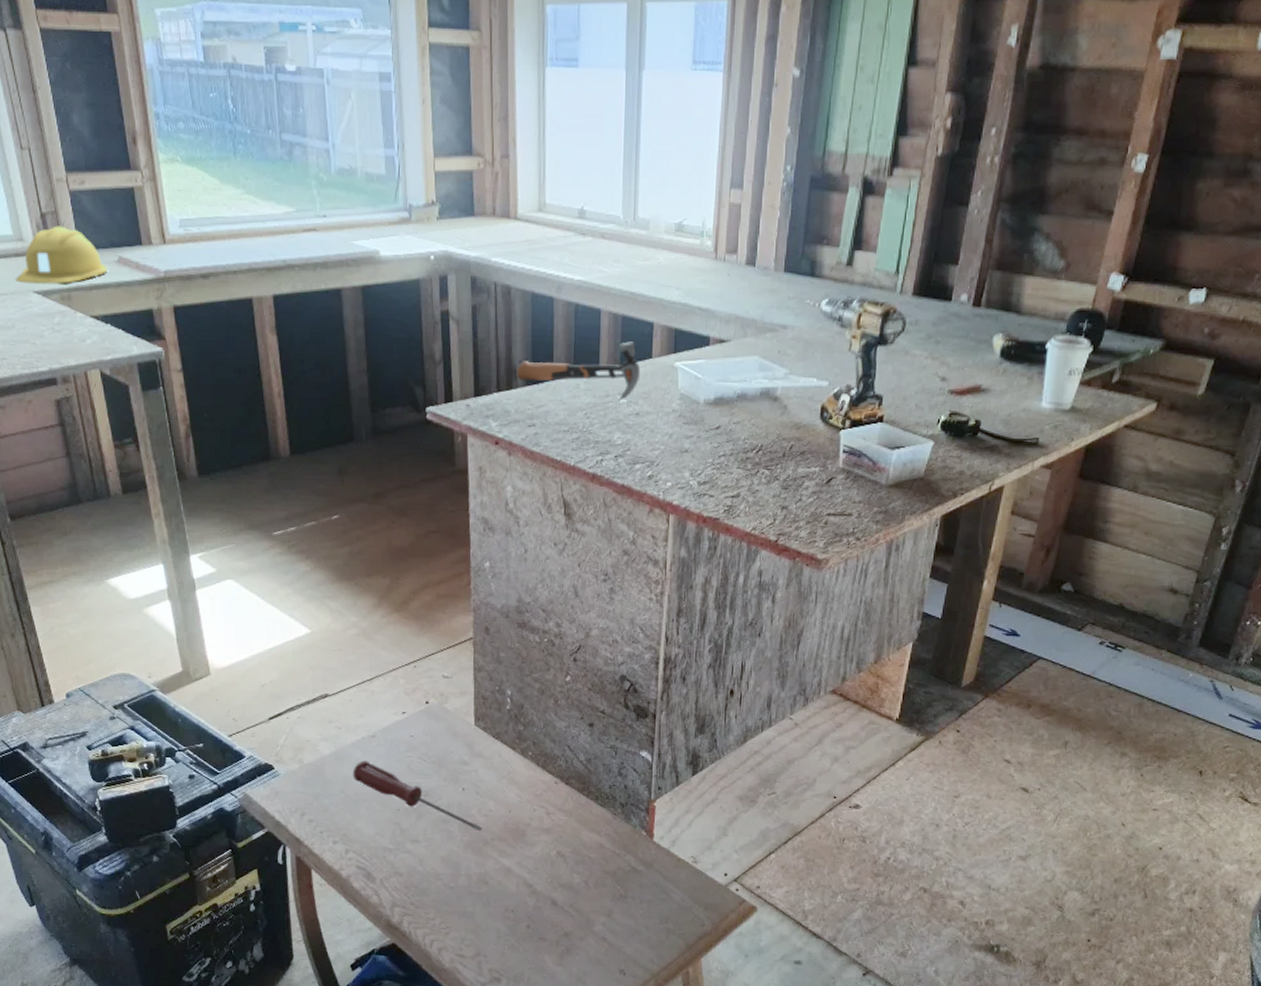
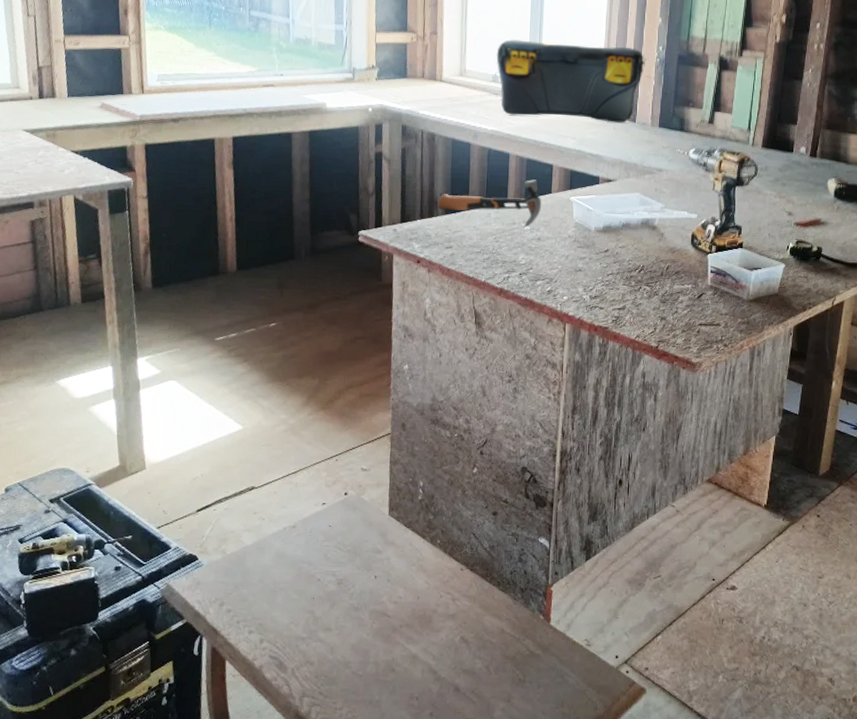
hard hat: present [15,226,108,284] -> none [8,77,91,124]
screwdriver: present [352,760,483,832] -> none [272,550,392,619]
toolbox: none [582,162,769,267] -> present [496,39,645,123]

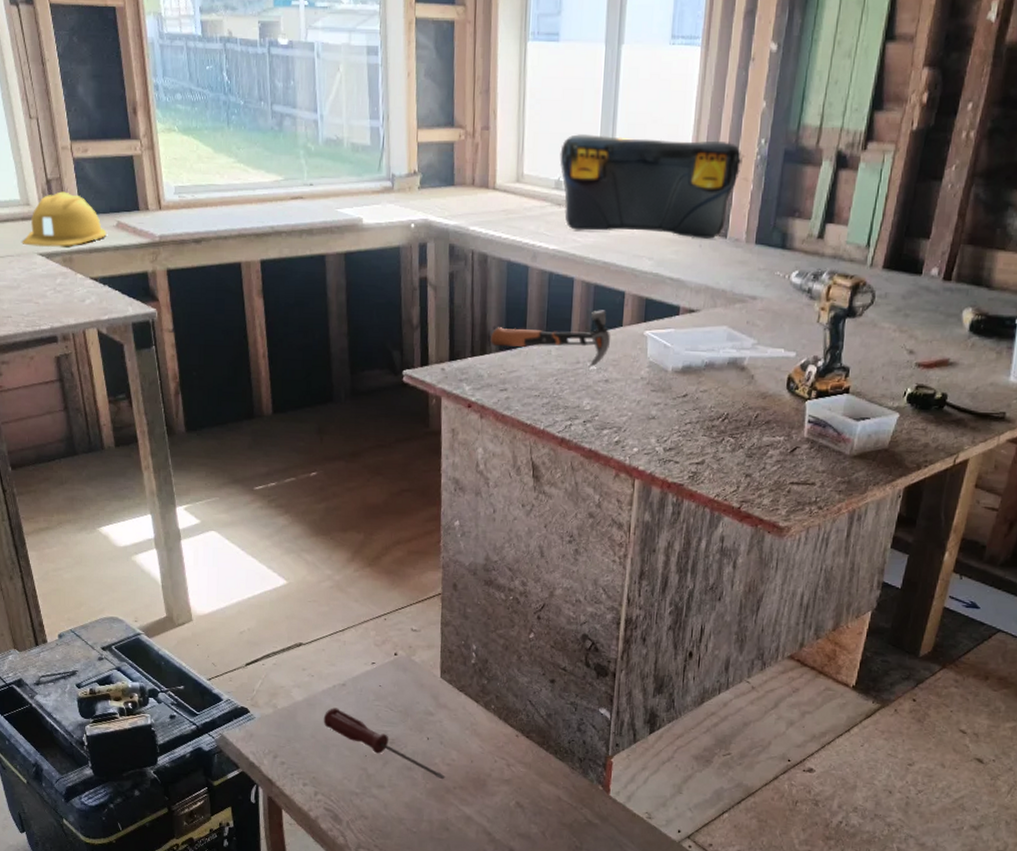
hard hat: none [8,77,91,124] -> present [22,191,107,247]
screwdriver: none [272,550,392,619] -> present [323,707,445,780]

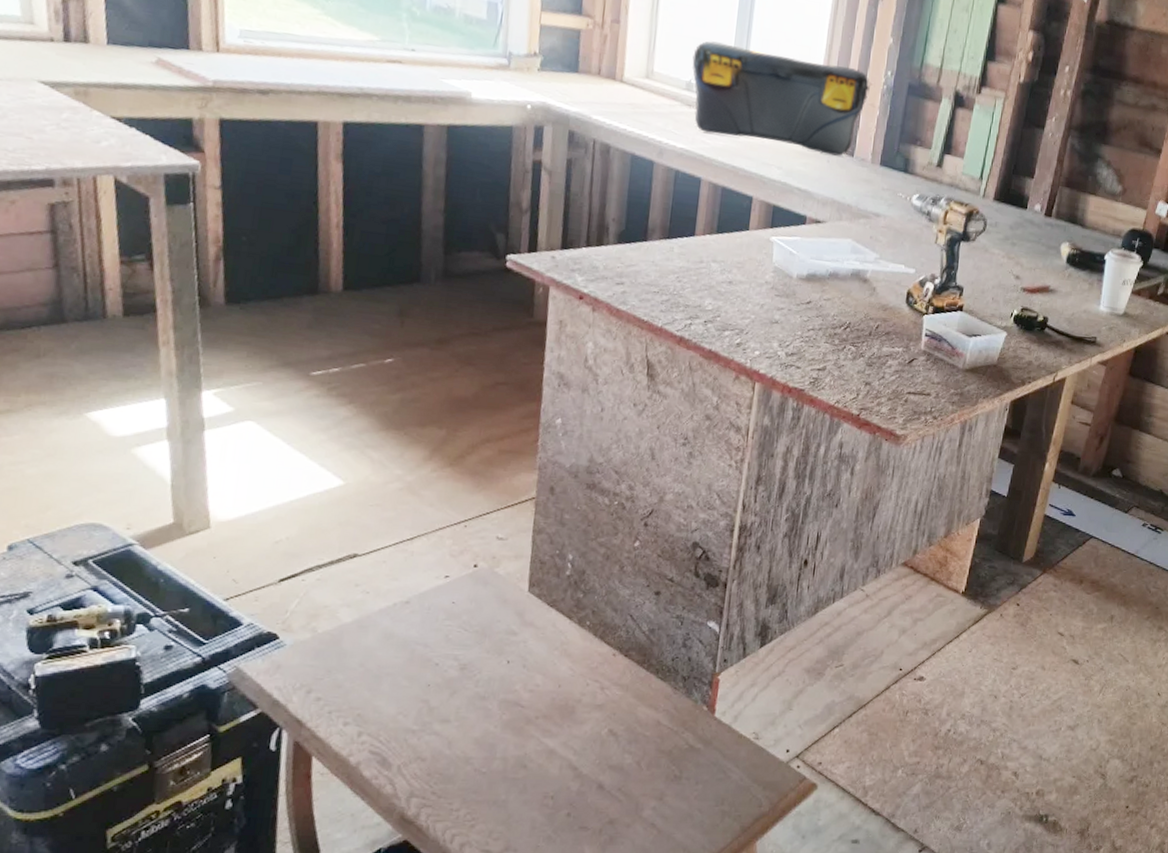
hard hat: present [22,191,107,247] -> none [16,14,141,78]
screwdriver: present [323,707,445,780] -> none [377,629,527,709]
claw hammer: present [491,310,611,368] -> none [608,212,737,269]

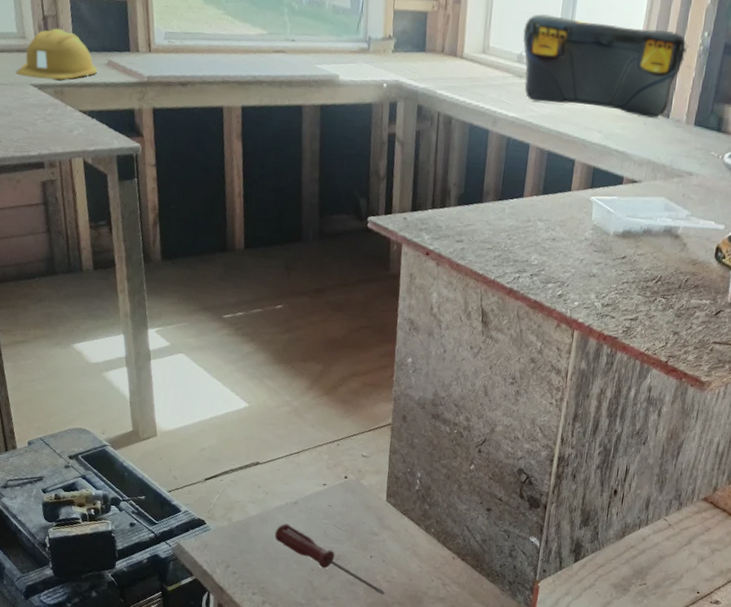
hard hat: none [16,14,141,78] -> present [16,28,98,80]
screwdriver: none [377,629,527,709] -> present [274,523,385,595]

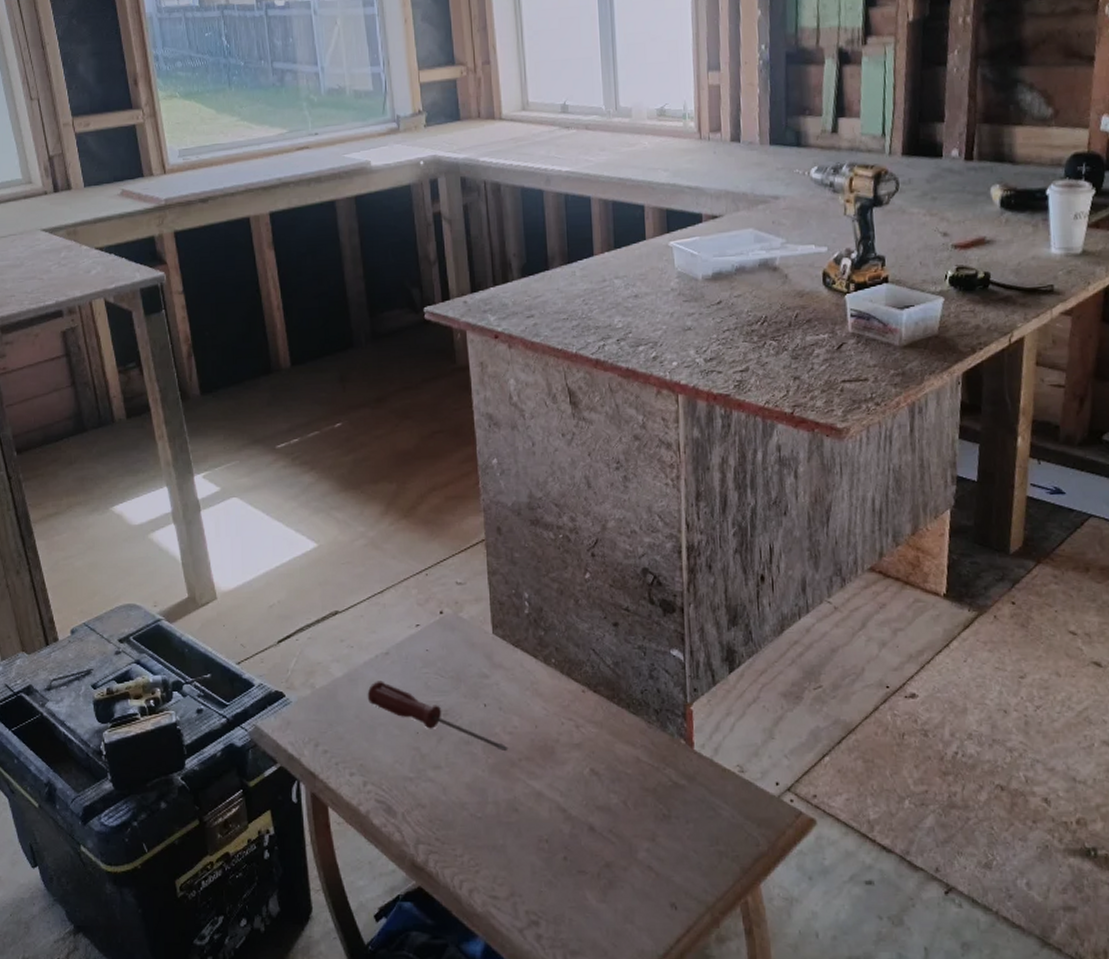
hard hat: present [16,28,98,80] -> none [24,166,111,223]
toolbox: present [522,14,688,118] -> none [563,50,745,151]

